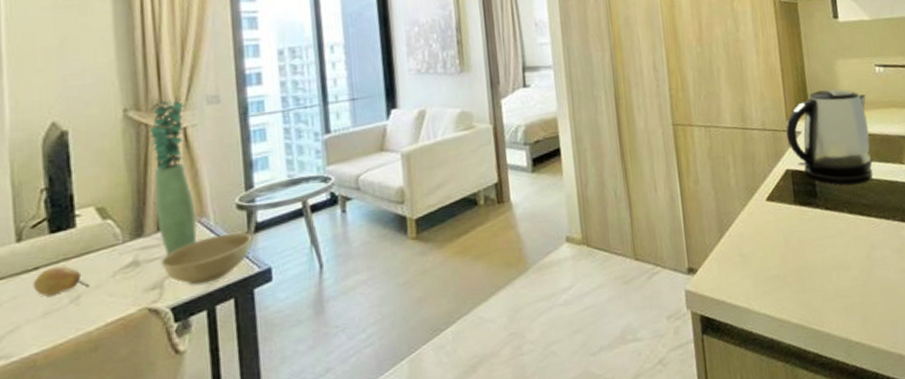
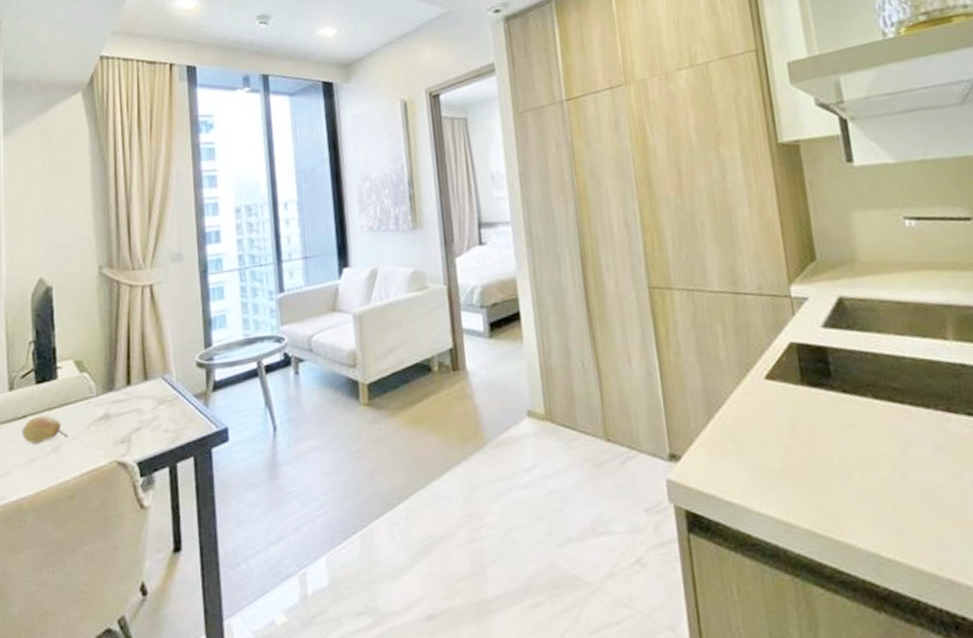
vase: present [149,94,198,256] -> none [120,252,162,411]
bowl: present [161,232,253,285] -> none [129,390,211,441]
kettle: present [786,88,873,185] -> none [788,246,906,363]

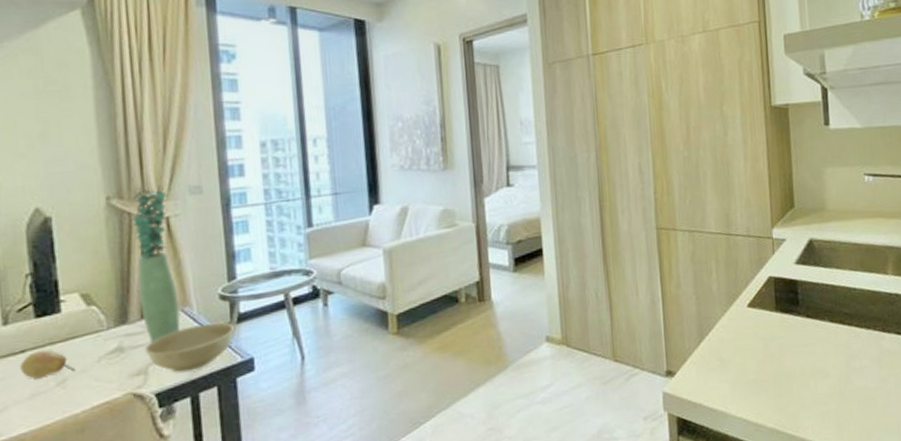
vase: none [120,252,162,411] -> present [132,183,181,343]
bowl: none [129,390,211,441] -> present [145,322,235,372]

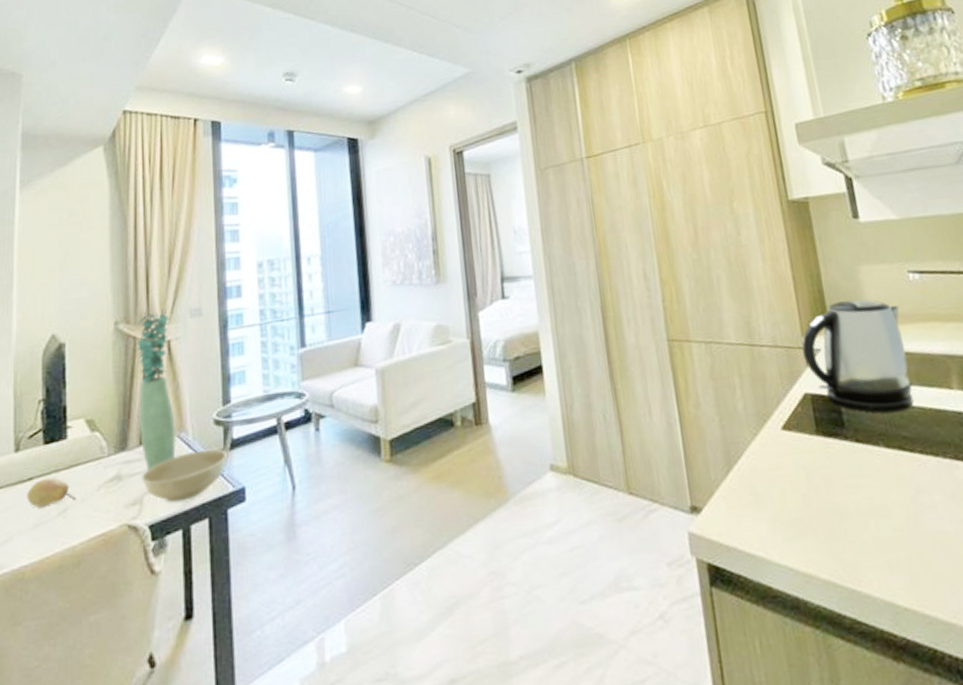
kettle: none [770,196,856,294] -> present [801,299,914,413]

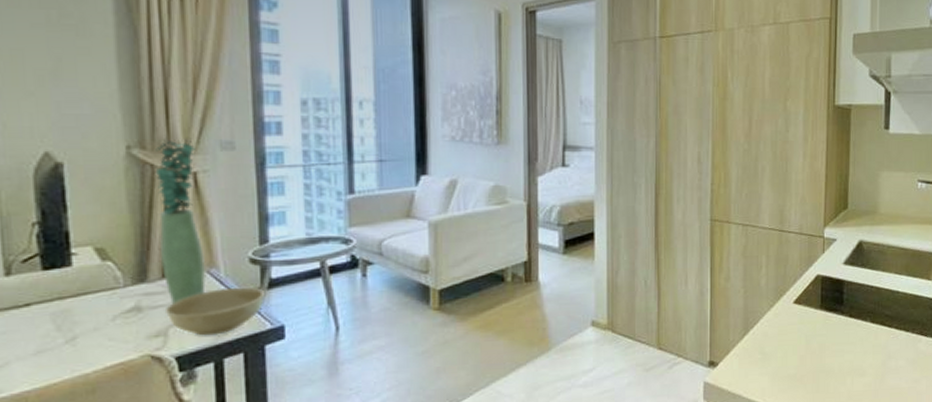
fruit: present [26,477,77,508] -> none [24,304,88,335]
kettle: present [801,299,914,413] -> none [822,199,904,295]

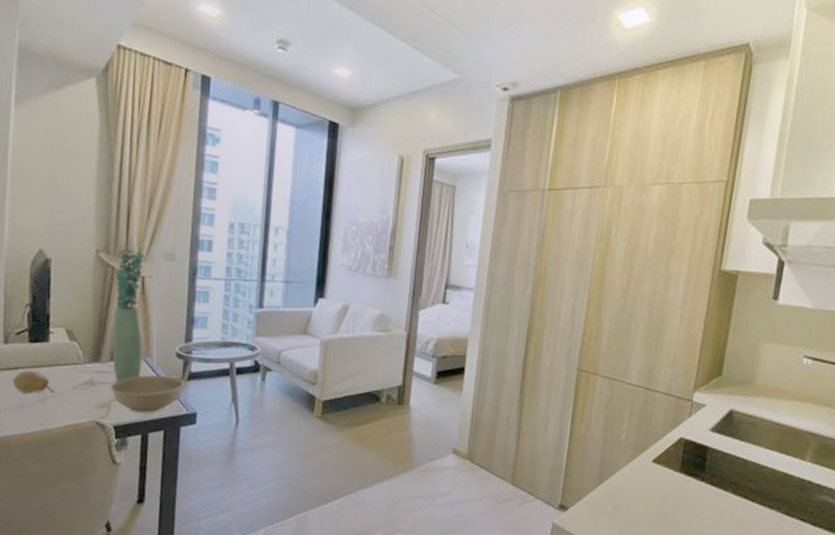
fruit: none [24,304,88,335] -> present [13,370,55,394]

